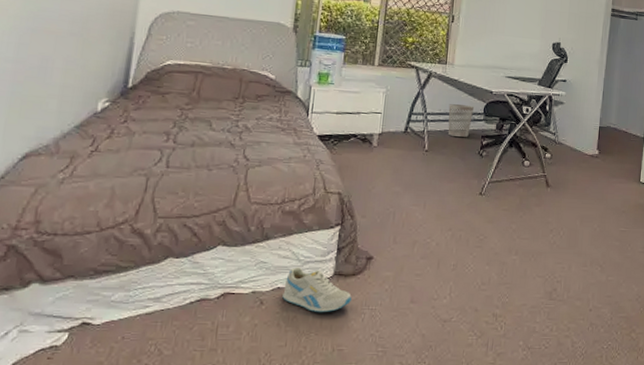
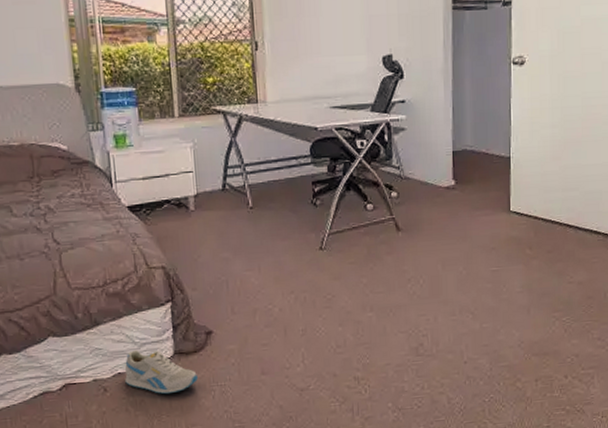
wastebasket: present [448,104,474,137] -> none [268,148,298,187]

